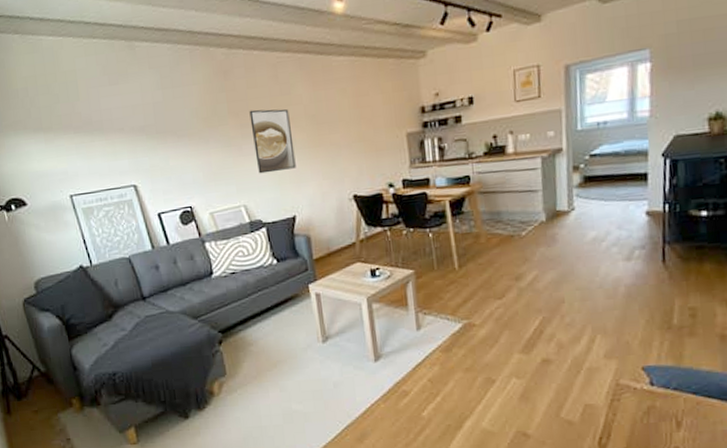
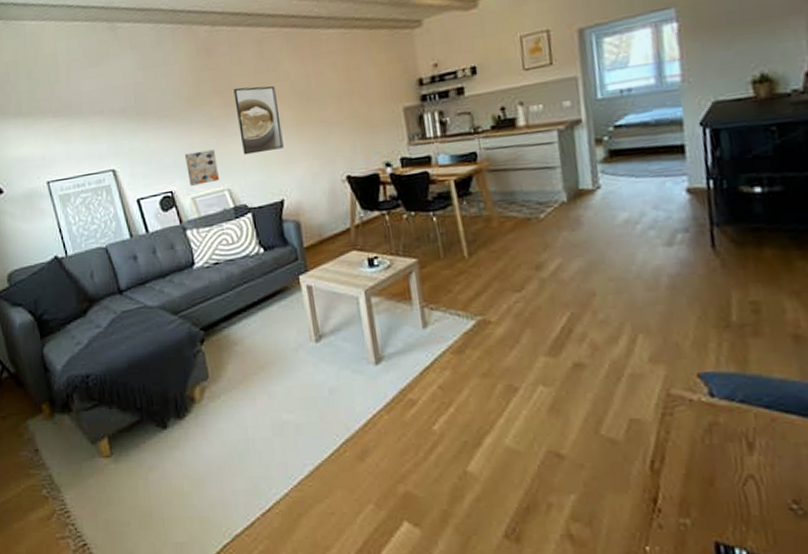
wall art: none [203,168,236,202] -> present [185,149,219,186]

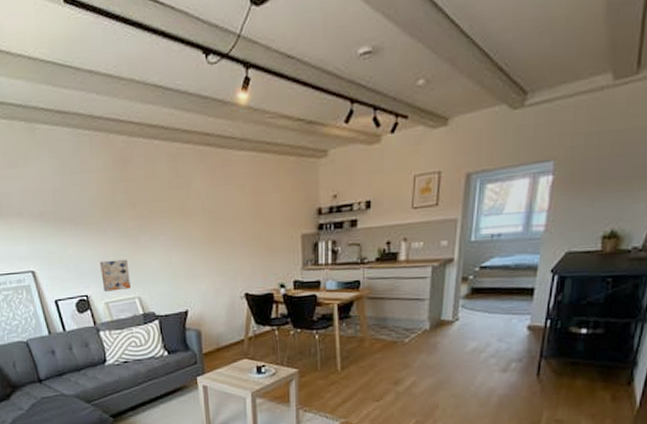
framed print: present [233,86,284,155] -> none [147,201,191,267]

